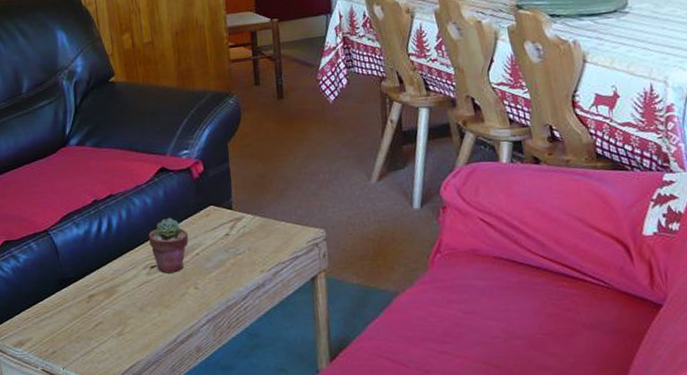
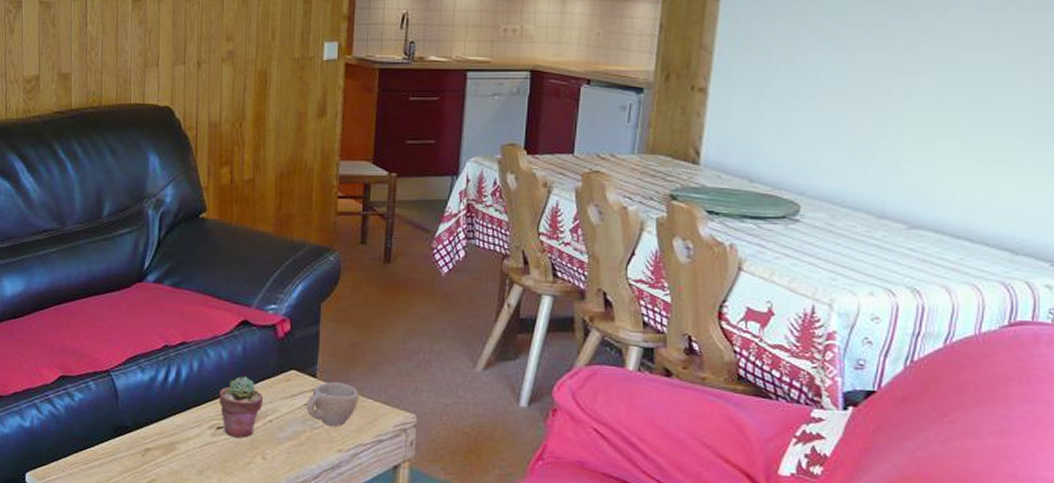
cup: none [227,210,272,251] -> present [306,381,358,426]

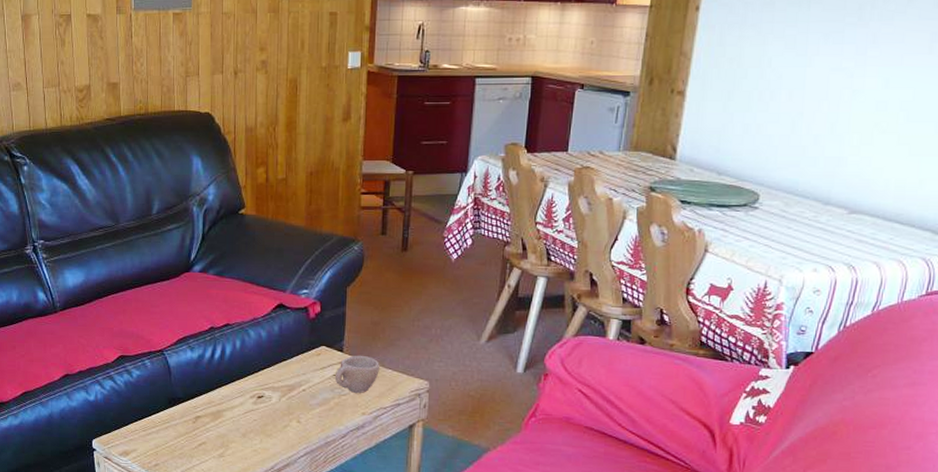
potted succulent: present [218,376,264,438] -> none [258,352,298,405]

